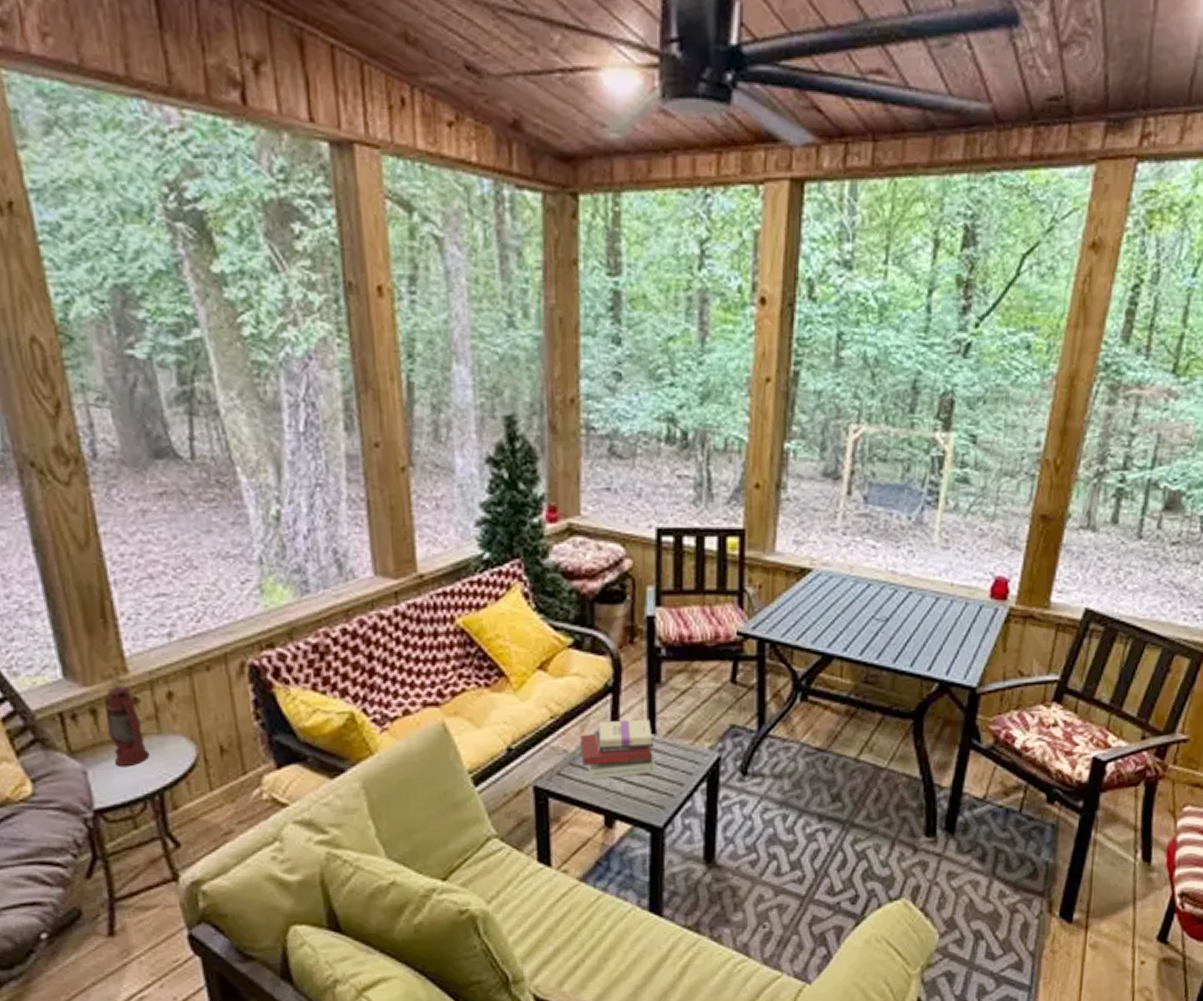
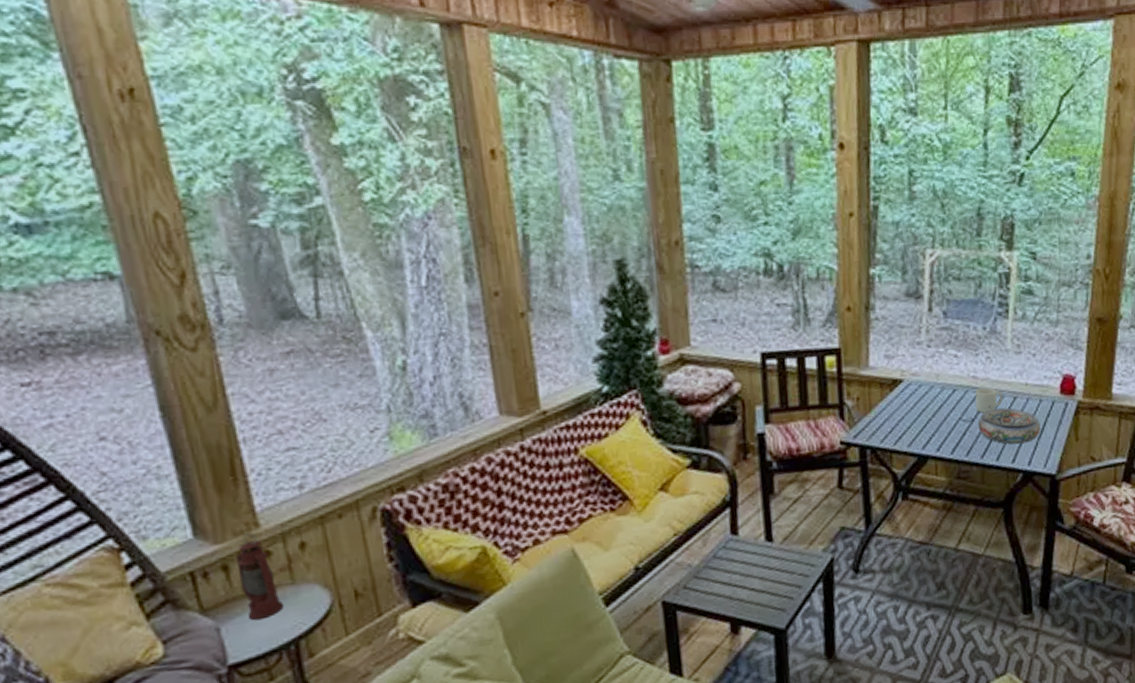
books: present [580,719,657,780] -> none [702,528,776,591]
mug: none [891,584,923,613] -> present [975,387,1003,414]
bowl: none [892,609,964,650] -> present [977,408,1041,445]

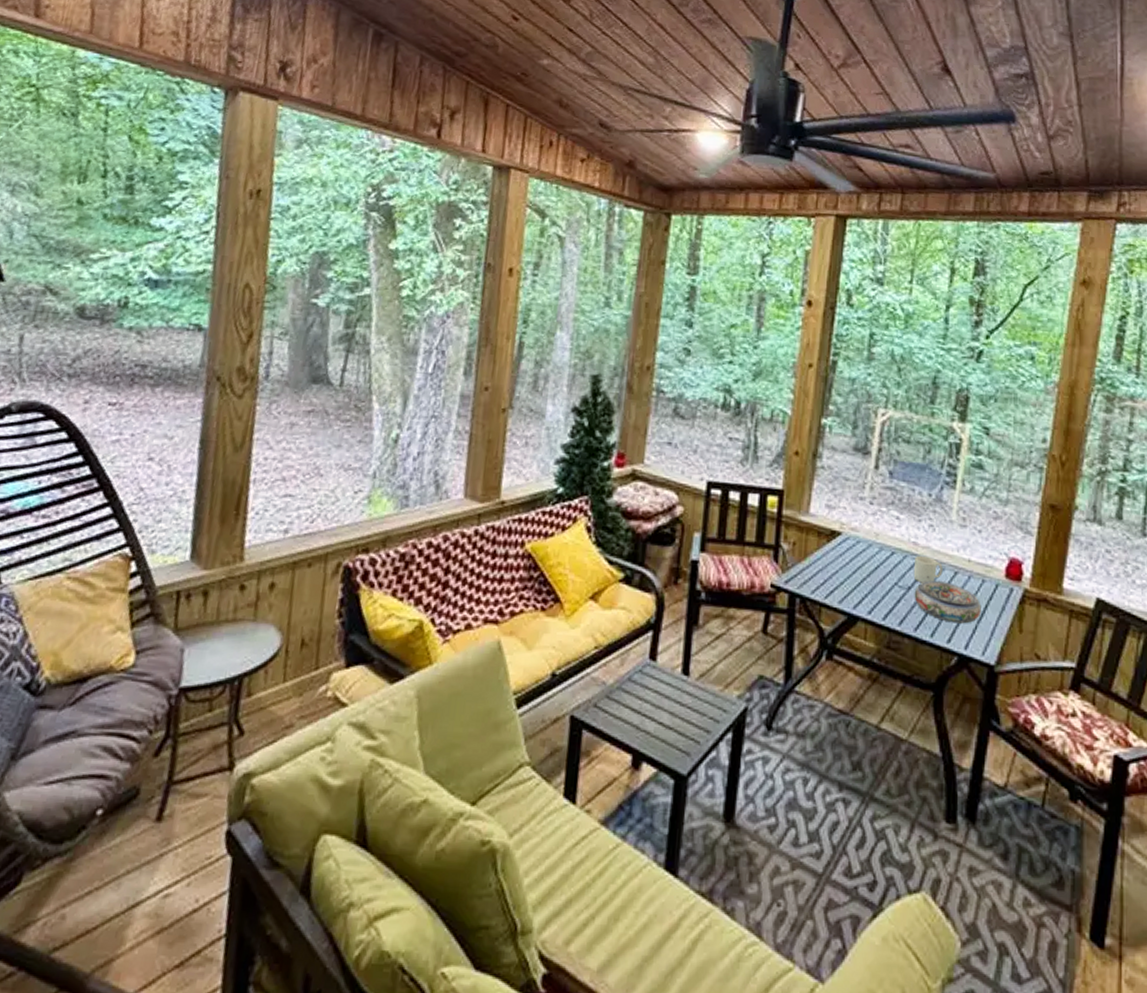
lantern: present [235,533,283,621] -> none [210,565,243,650]

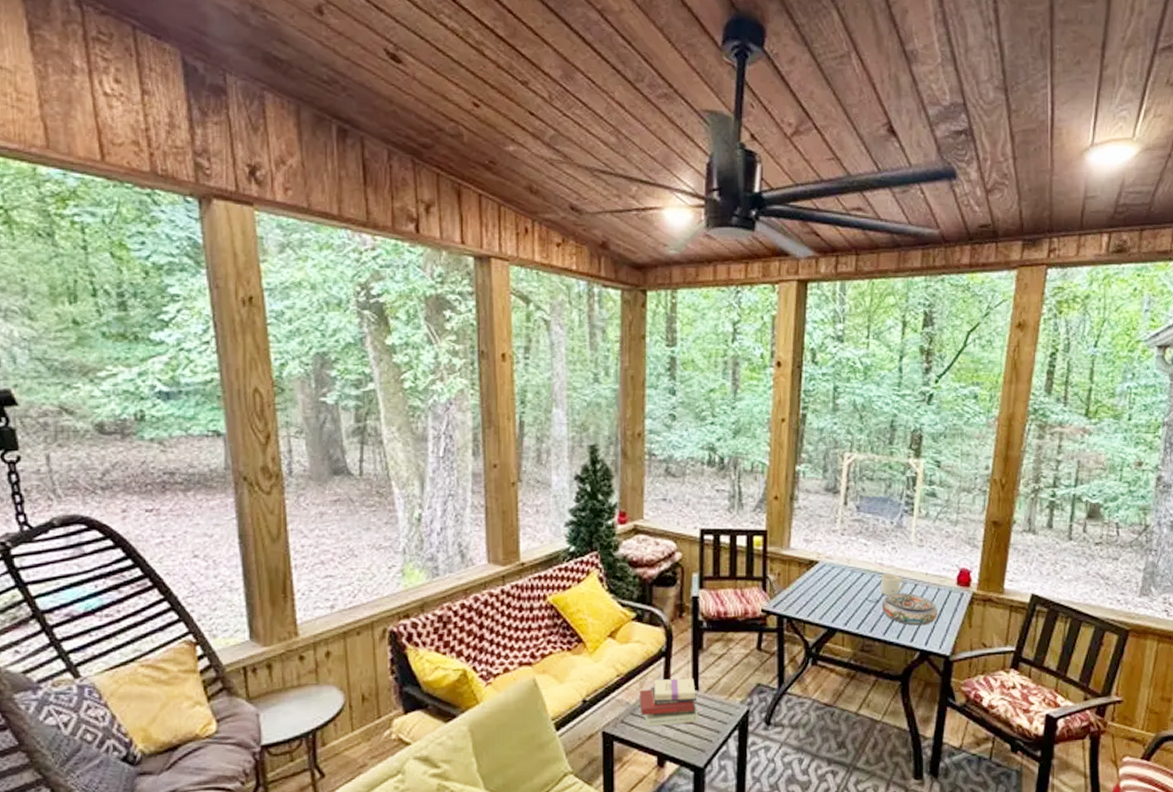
books: none [618,657,687,717] -> present [639,678,699,727]

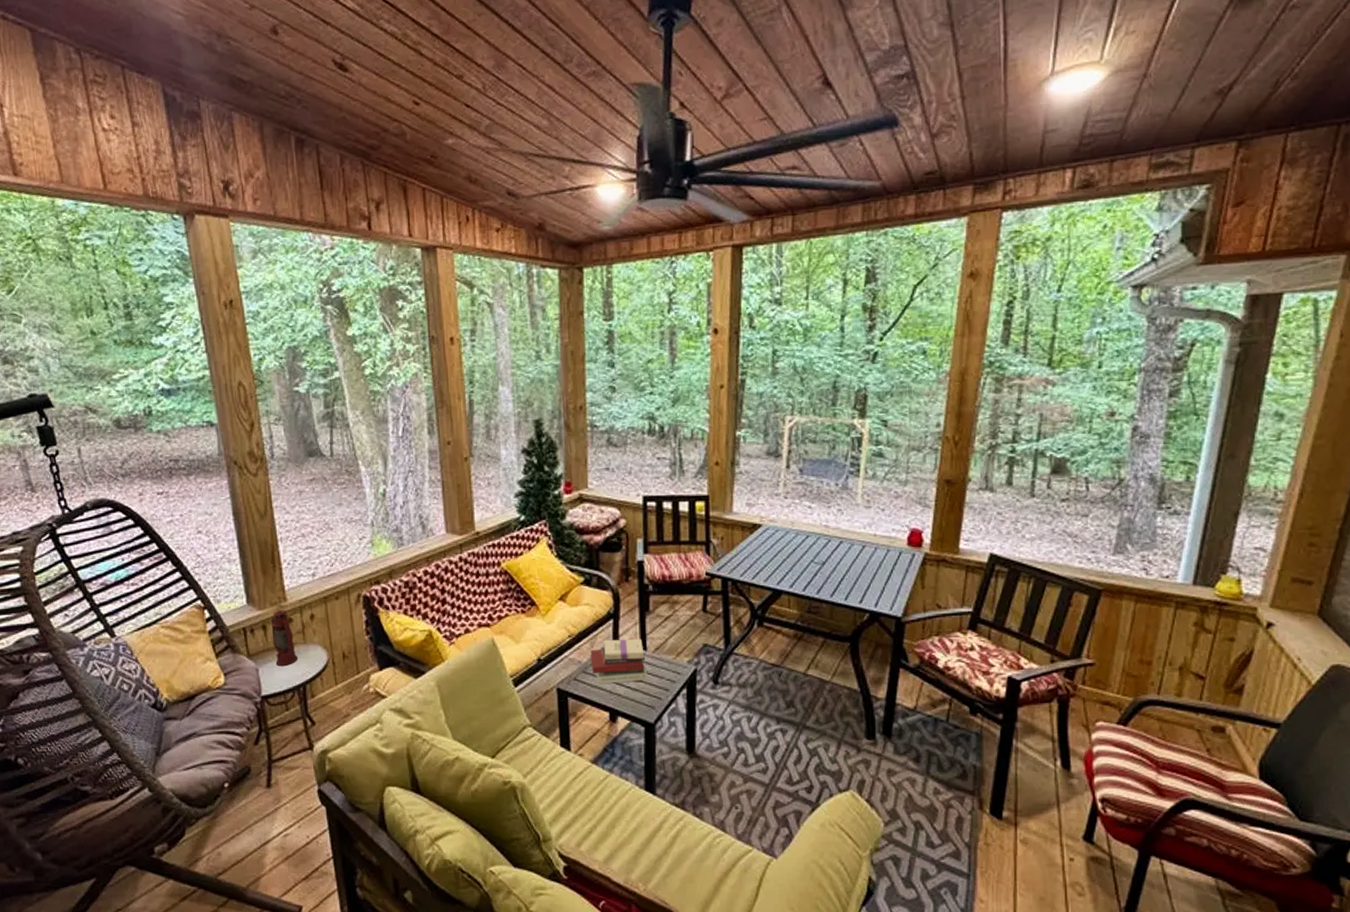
lantern: none [278,640,307,711] -> present [271,605,297,667]
mug: present [880,573,905,596] -> none [826,535,852,558]
bowl: present [882,593,938,626] -> none [828,555,888,587]

